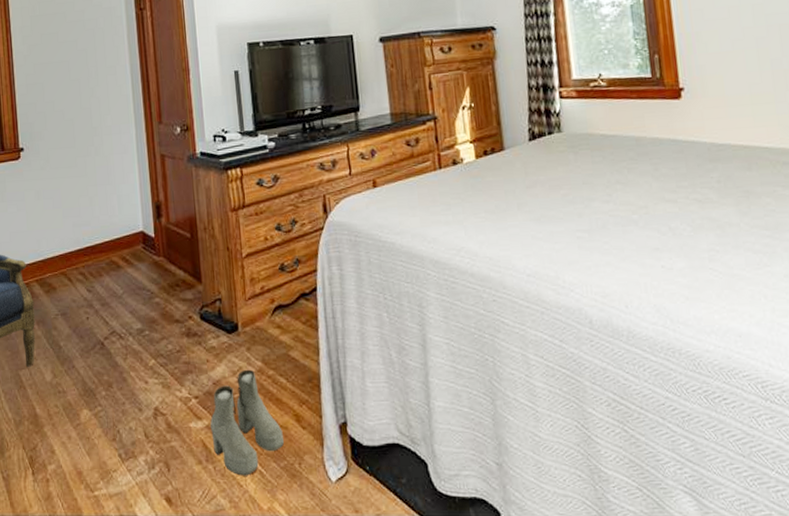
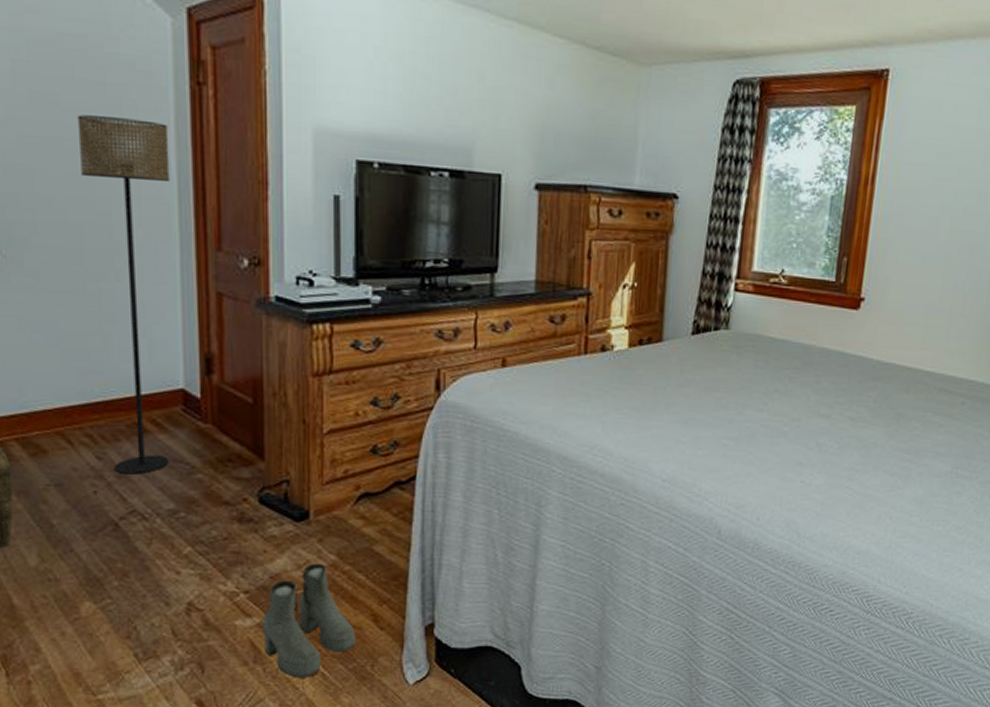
floor lamp: none [68,40,136,302] -> present [77,115,170,475]

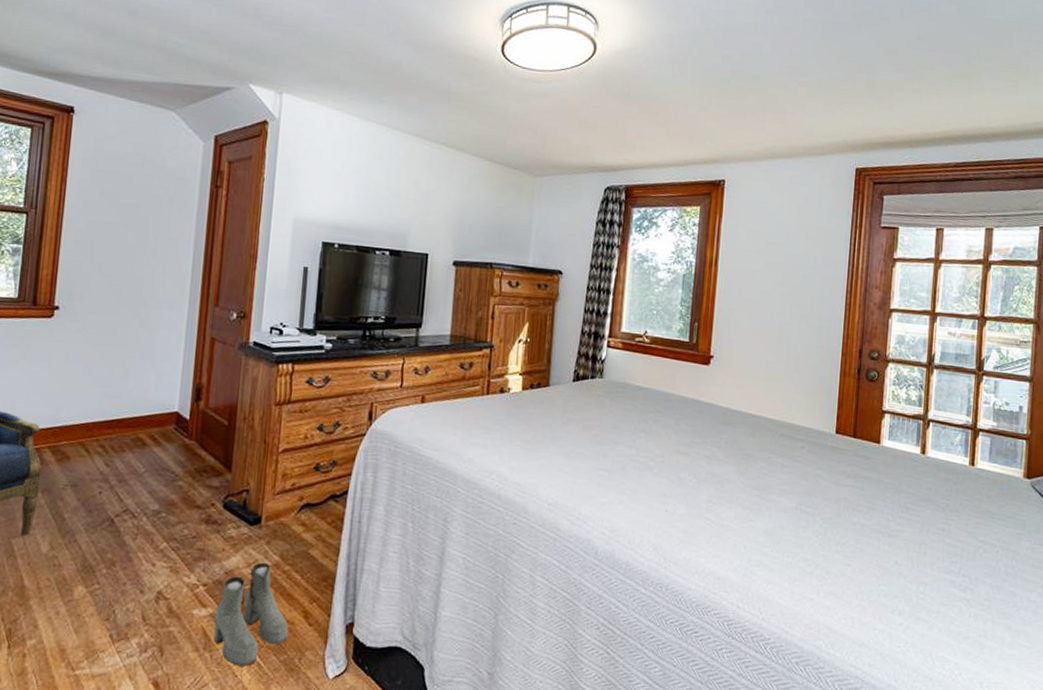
floor lamp: present [77,115,170,475] -> none [118,207,192,480]

